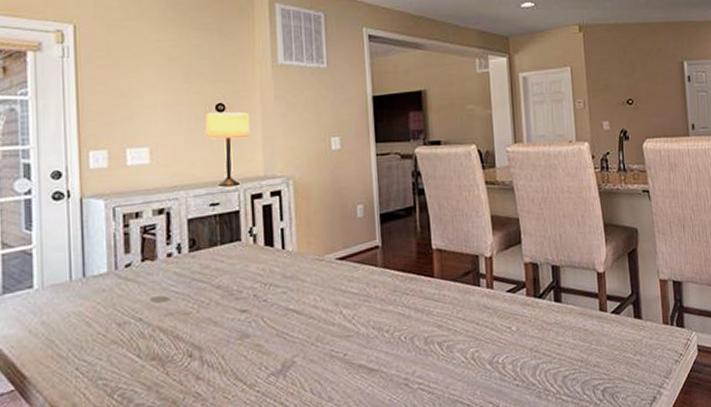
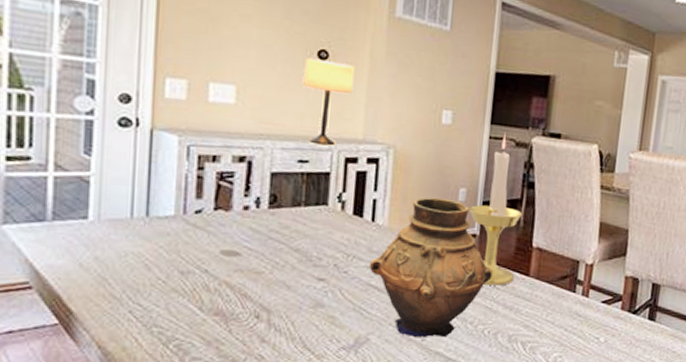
vase: none [285,217,400,353] -> present [369,197,493,338]
candlestick: none [368,148,421,292] -> present [468,133,523,286]

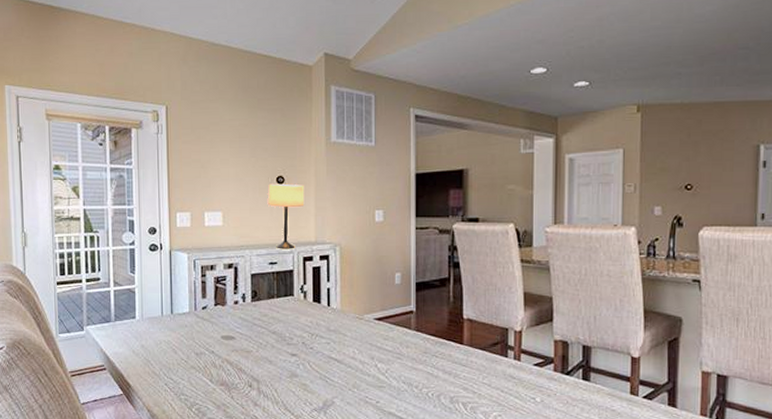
vase: present [369,197,493,338] -> none [328,282,430,400]
candlestick: present [468,133,523,286] -> none [404,223,452,354]

